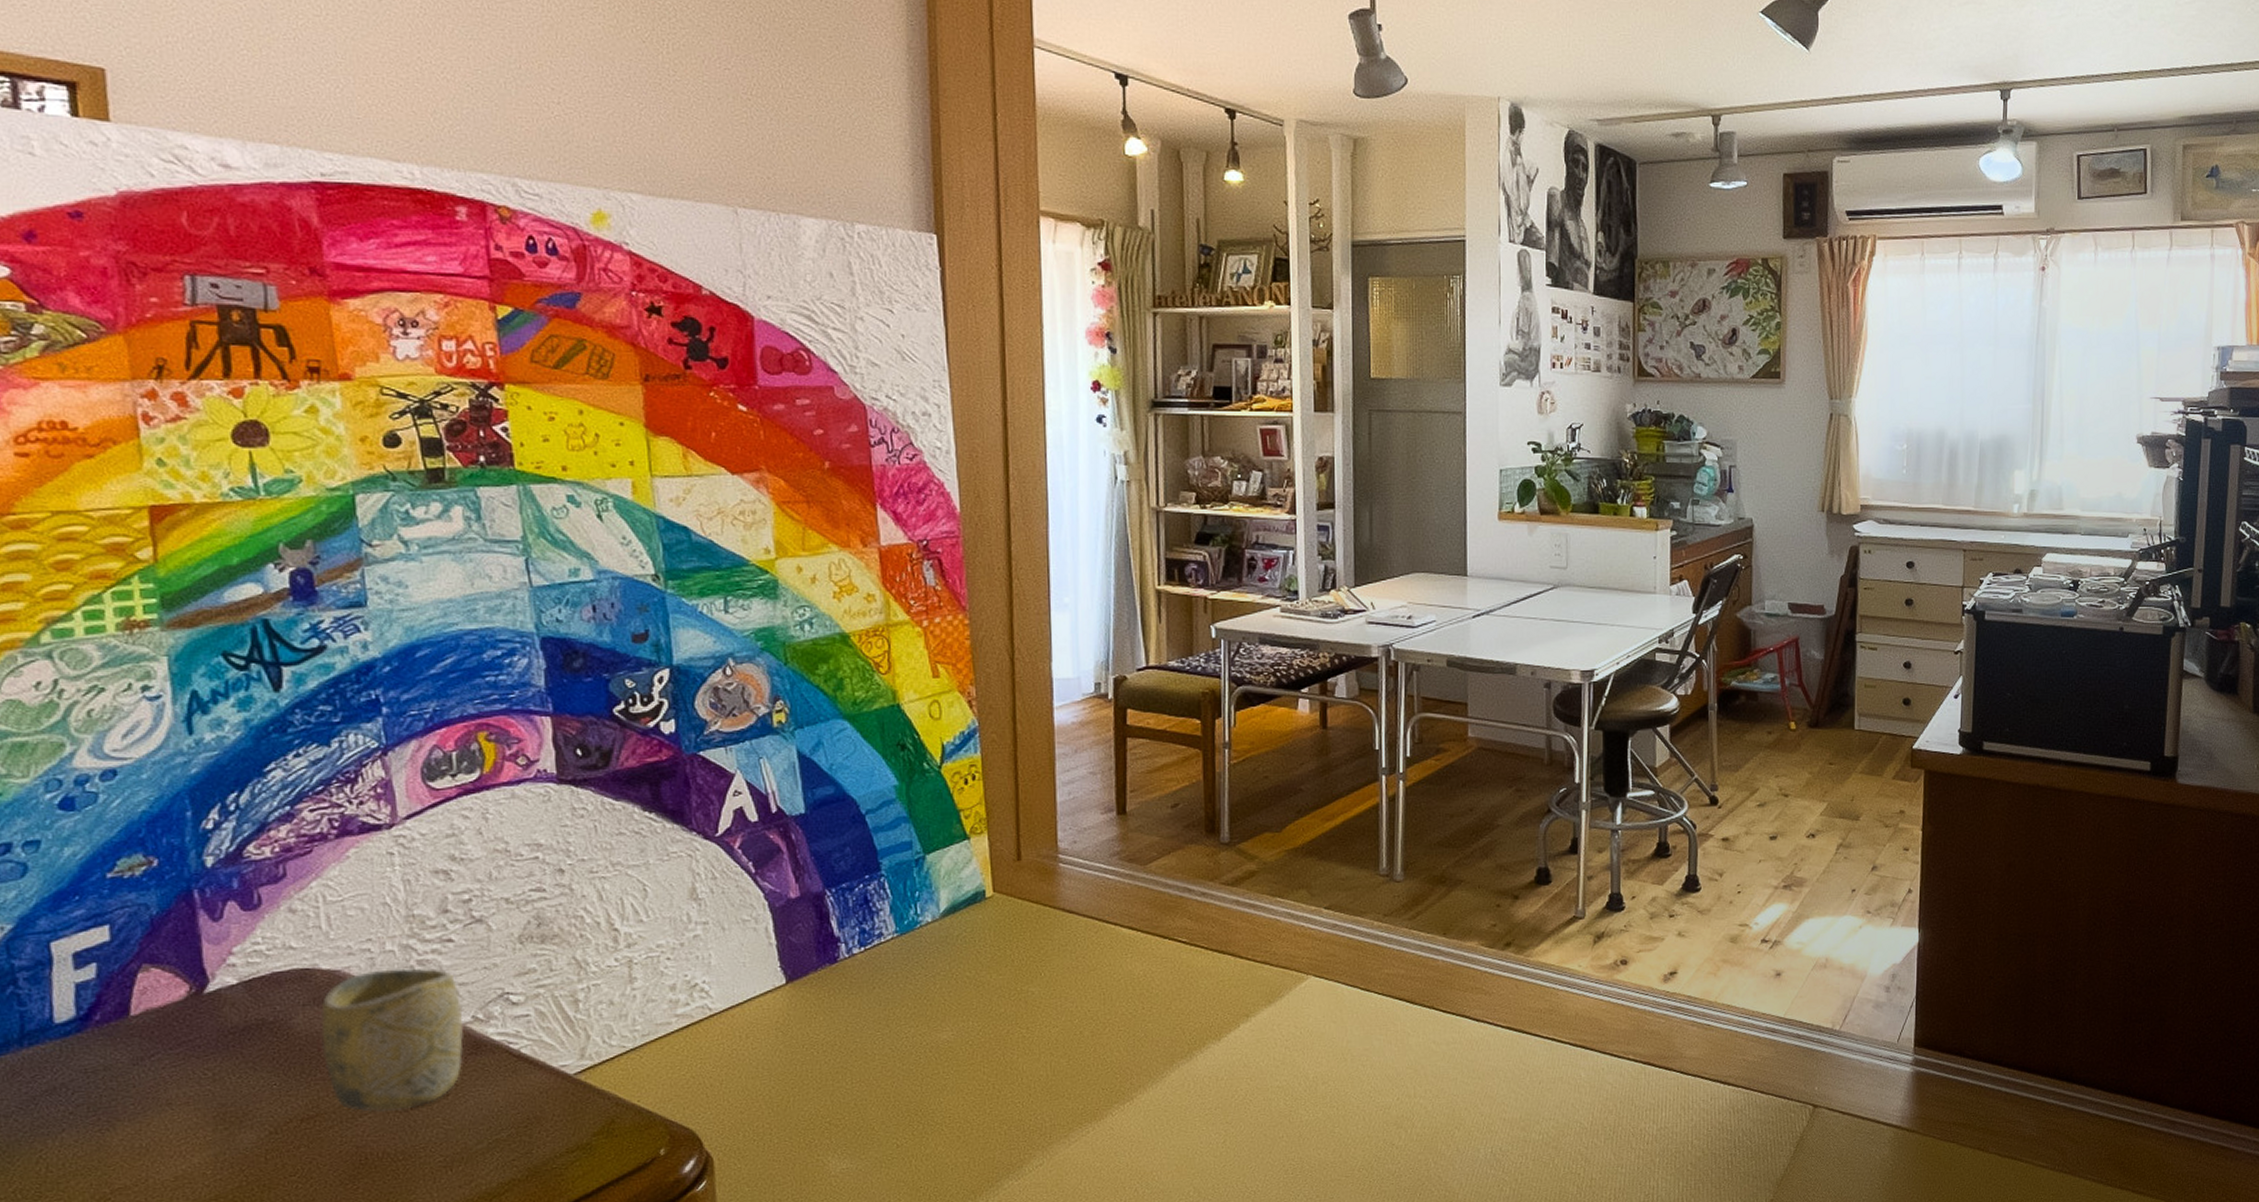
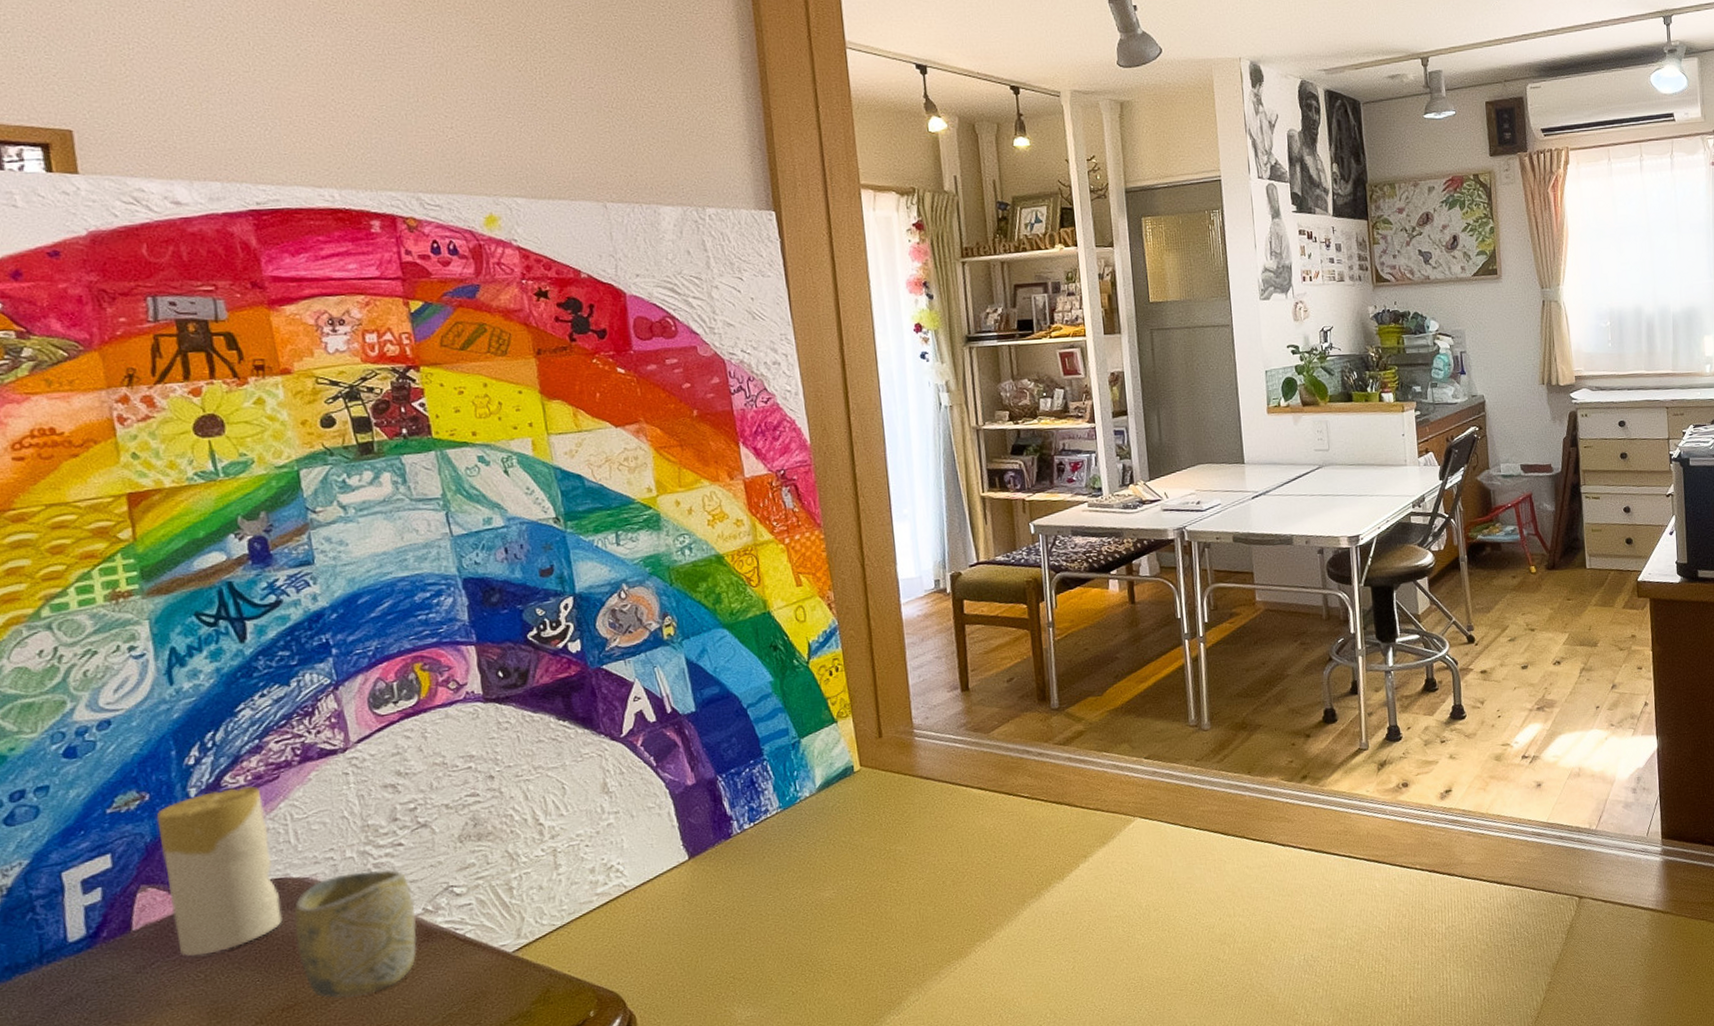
candle: none [165,859,307,1051] -> present [156,786,283,956]

